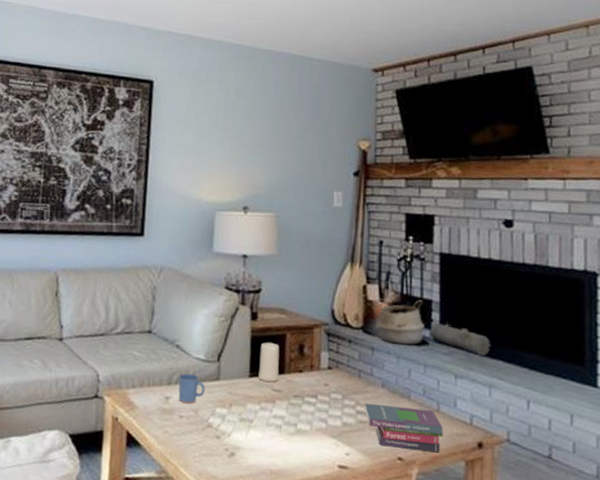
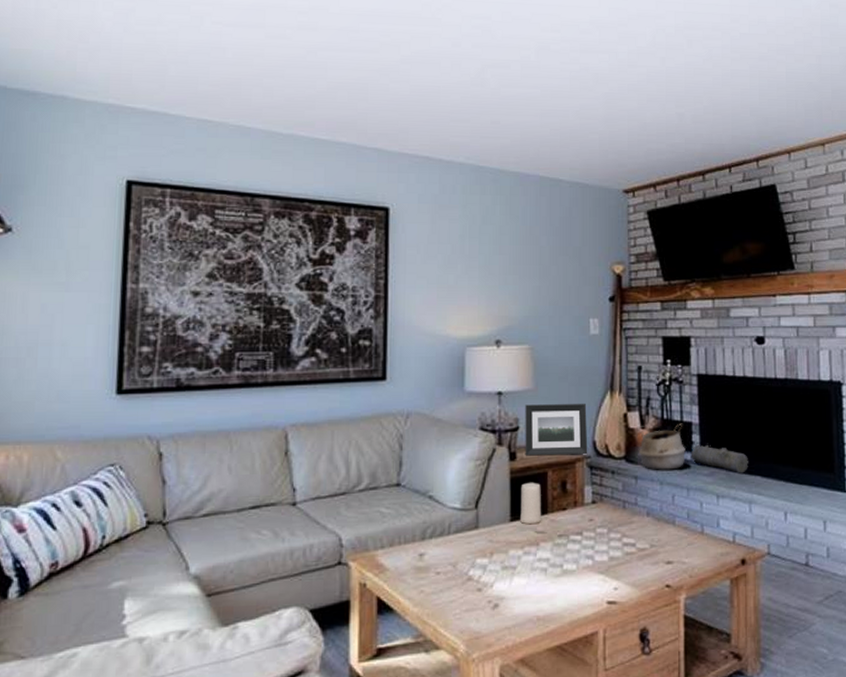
mug: present [178,373,205,404] -> none [434,526,463,558]
picture frame: none [265,269,327,322] -> present [525,403,588,456]
books: present [364,403,443,453] -> none [630,533,708,576]

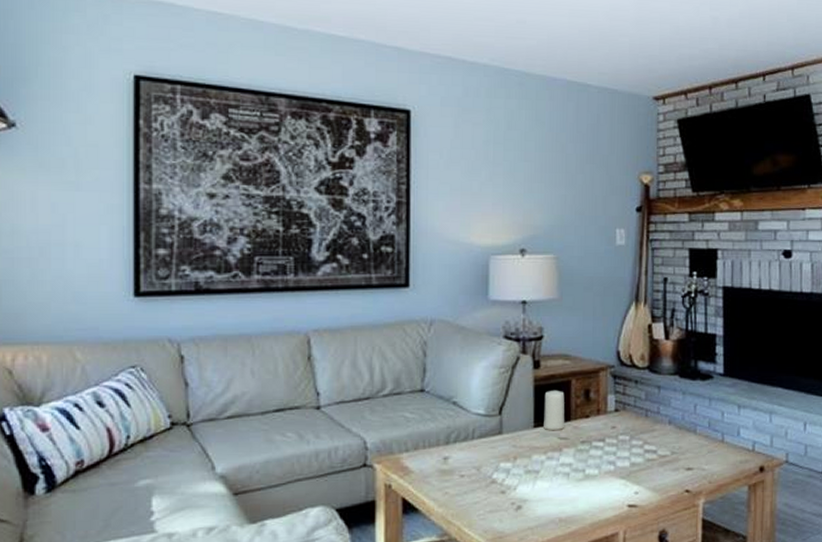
picture frame: present [525,403,588,456] -> none [549,313,612,364]
woven basket: present [637,423,686,470] -> none [661,335,709,380]
decorative log: present [692,445,748,474] -> none [715,357,771,385]

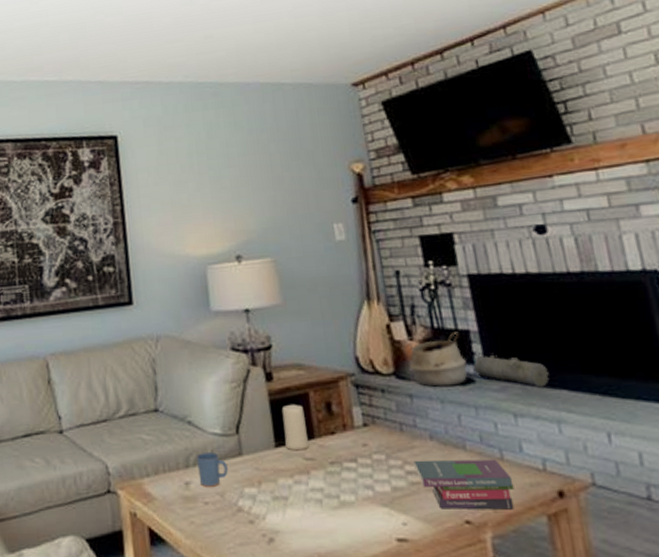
mug: none [458,431,487,462] -> present [197,452,228,487]
books: none [652,441,728,481] -> present [413,459,514,510]
woven basket: none [661,335,709,380] -> present [403,331,467,387]
decorative log: none [715,357,771,385] -> present [474,355,549,388]

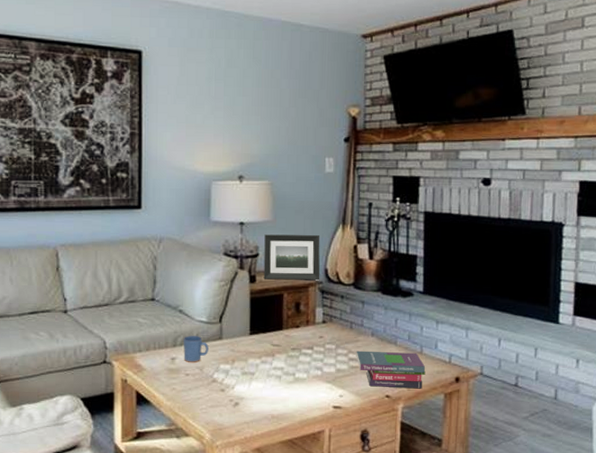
picture frame: none [275,315,351,376] -> present [263,234,320,281]
candle: present [281,404,310,451] -> none [258,302,278,339]
woven basket: present [403,331,467,387] -> none [365,256,410,297]
decorative log: present [474,355,549,388] -> none [415,276,468,303]

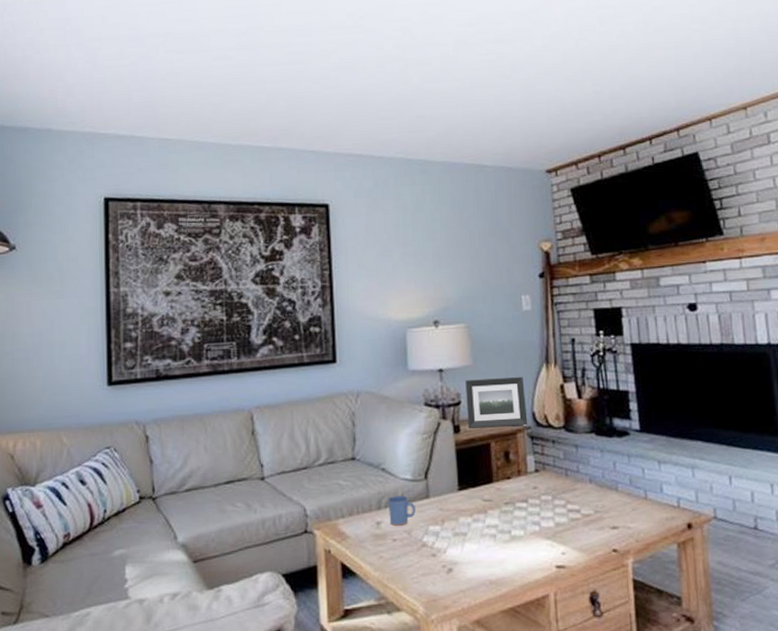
books: present [356,350,426,389] -> none [574,498,654,541]

